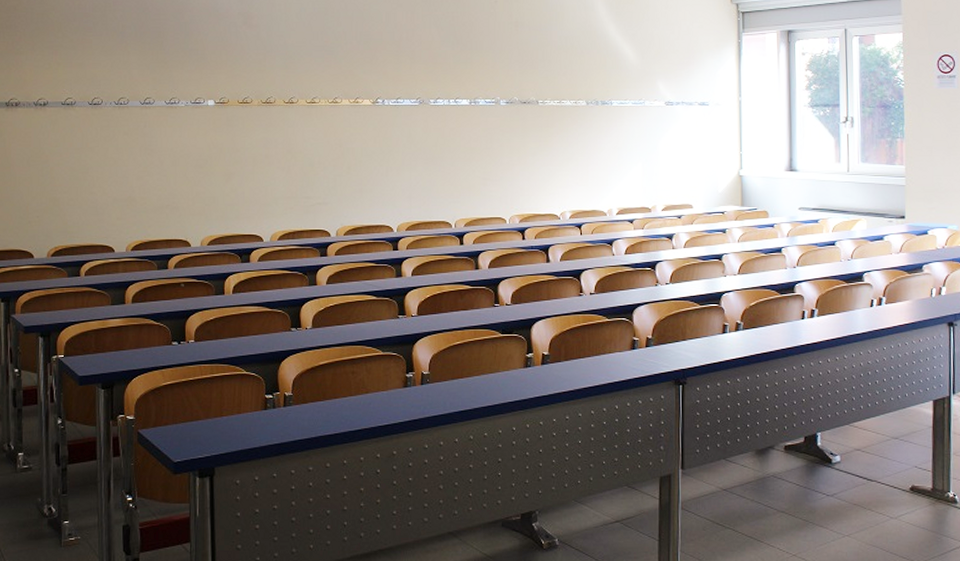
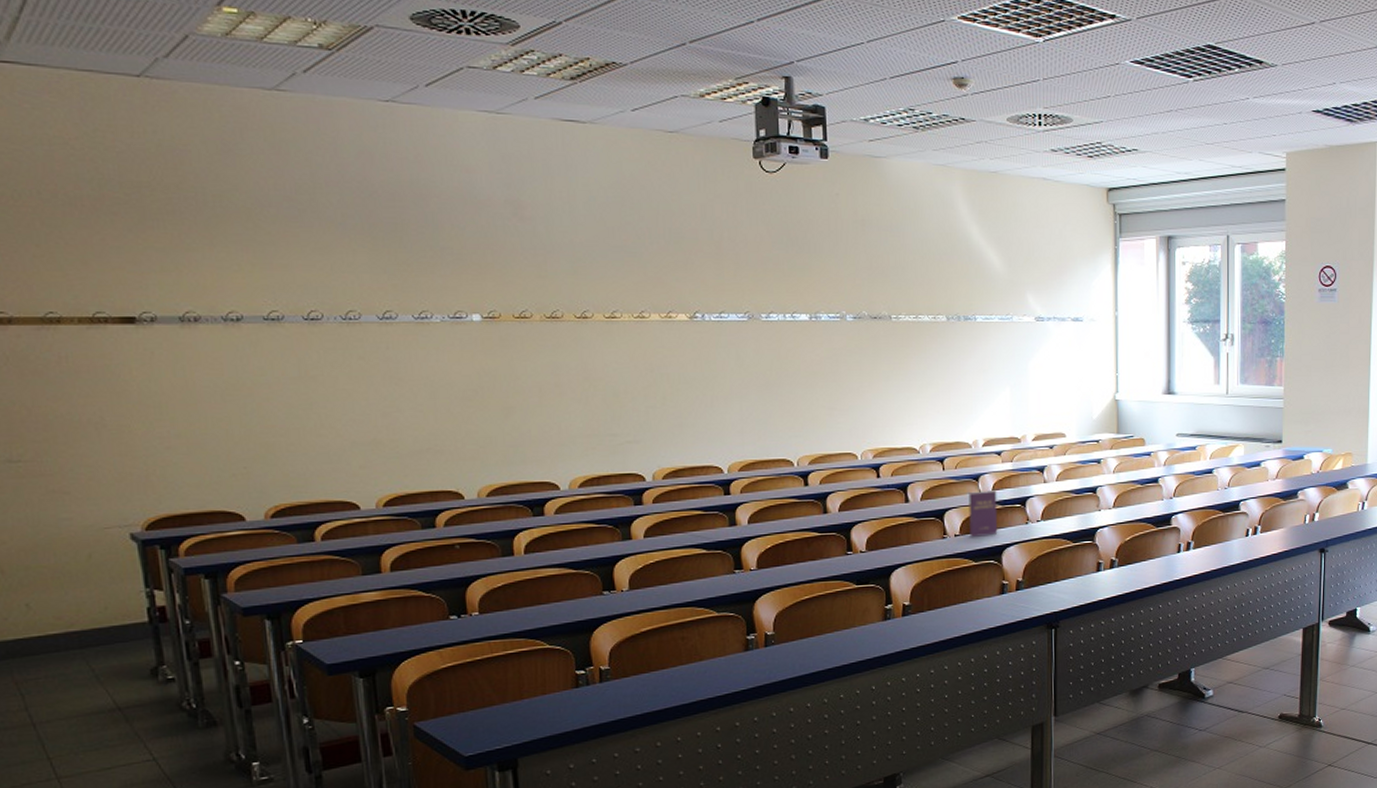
book: none [603,254,630,296] -> present [968,490,998,537]

